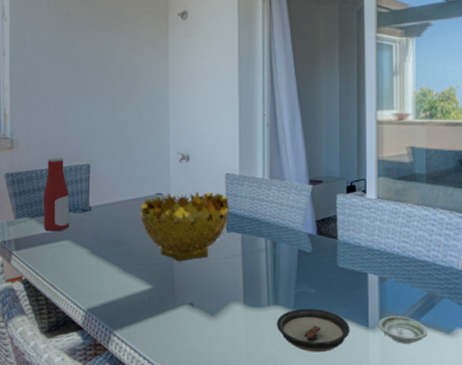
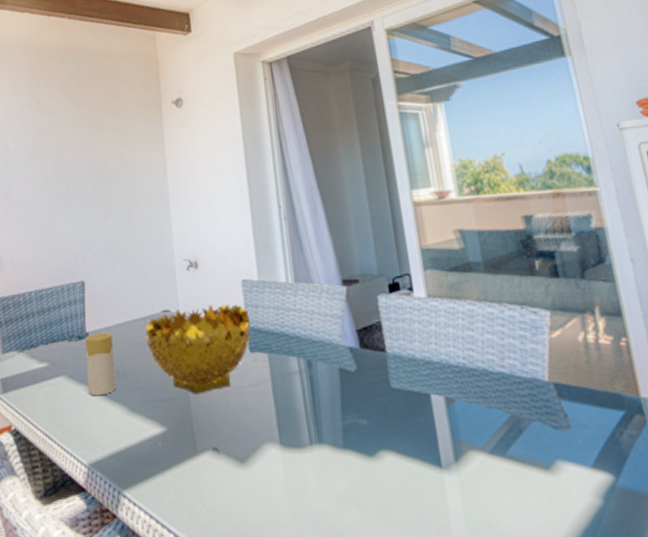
bottle: present [44,156,69,231] -> none [33,274,64,367]
candle: none [87,207,113,258] -> present [85,332,116,396]
saucer: present [276,308,350,353] -> none [323,445,419,506]
saucer: present [378,316,428,344] -> none [453,449,521,487]

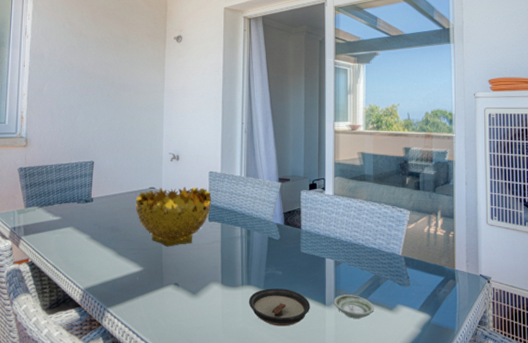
candle: present [85,332,116,396] -> none [89,198,112,243]
saucer: none [323,445,419,506] -> present [248,288,310,327]
saucer: none [453,449,521,487] -> present [333,294,374,319]

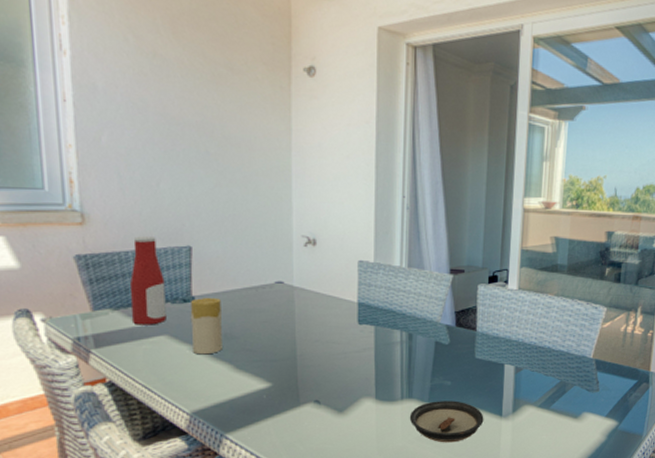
bottle: none [51,154,74,219] -> present [130,235,166,325]
candle: none [89,198,112,243] -> present [190,297,223,355]
decorative bowl: present [135,186,211,247] -> none [256,280,361,357]
saucer: present [333,294,374,319] -> none [511,404,557,429]

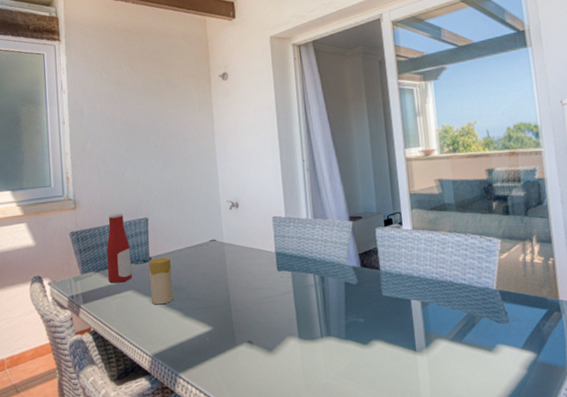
saucer: present [409,400,484,443] -> none [330,337,400,379]

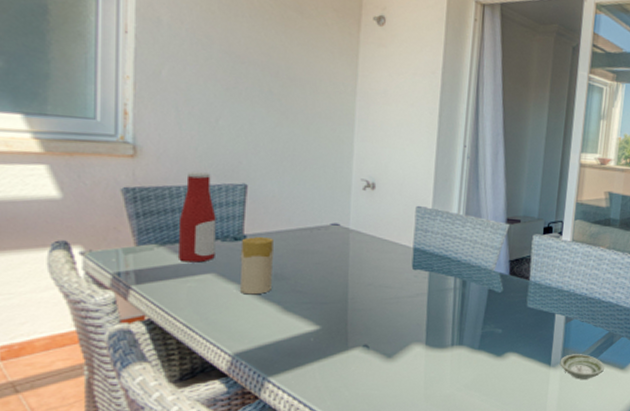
saucer: none [424,337,471,364] -> present [559,354,604,379]

